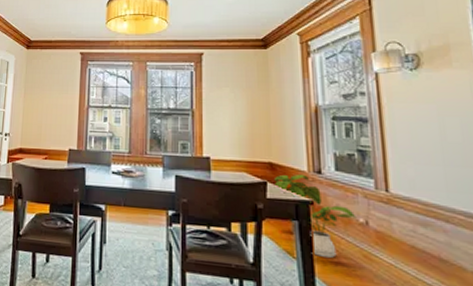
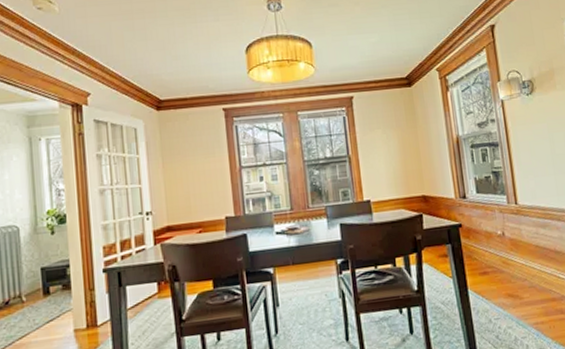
house plant: present [273,173,357,258] -> none [428,201,496,271]

